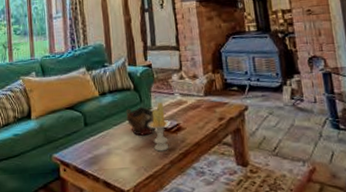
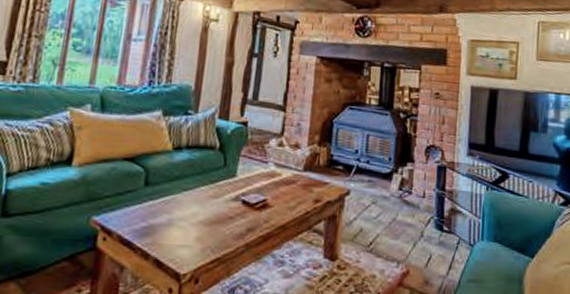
decorative bowl: present [126,106,155,136] -> none [201,171,240,208]
candle: present [148,102,171,152] -> none [227,170,256,231]

